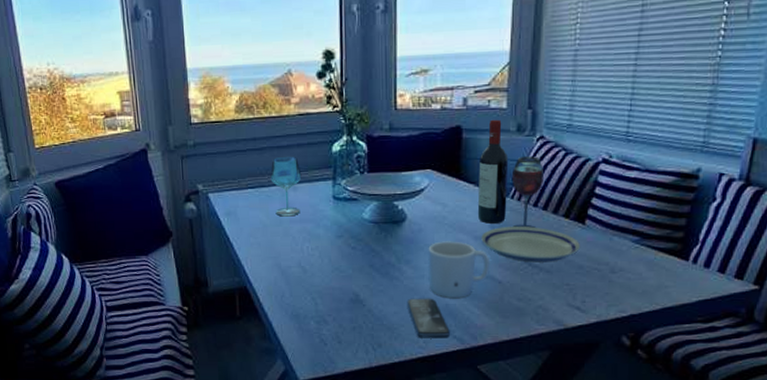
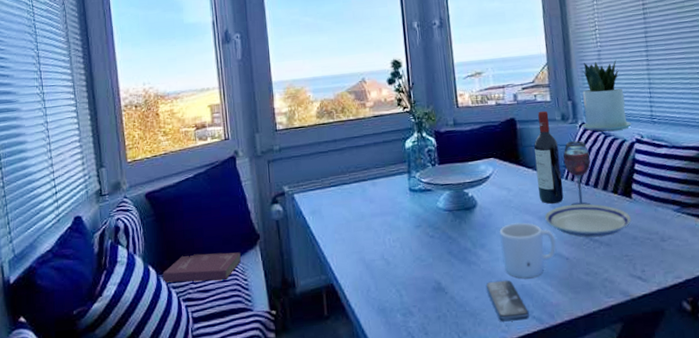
book: none [75,246,153,273] -> present [162,252,241,283]
wine glass: present [270,156,302,217] -> none [350,154,381,212]
planter: none [539,62,602,148] -> present [581,60,632,132]

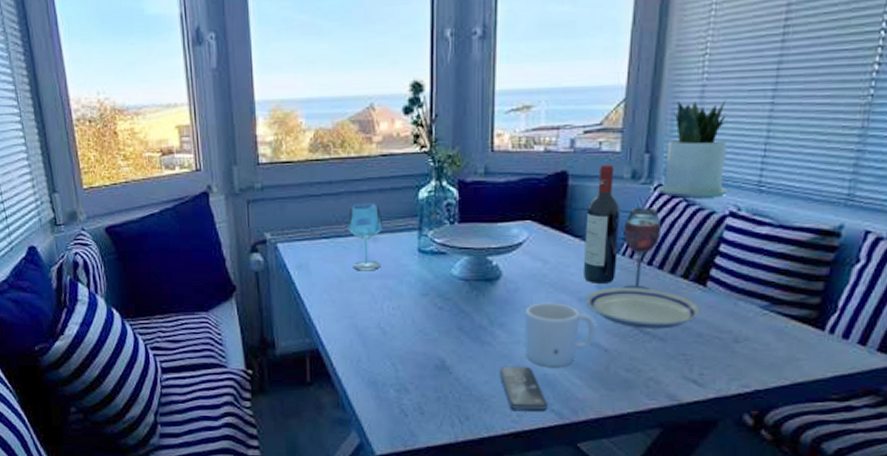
book: present [162,252,241,283] -> none [127,300,214,331]
wine glass: none [350,154,381,212] -> present [347,202,383,271]

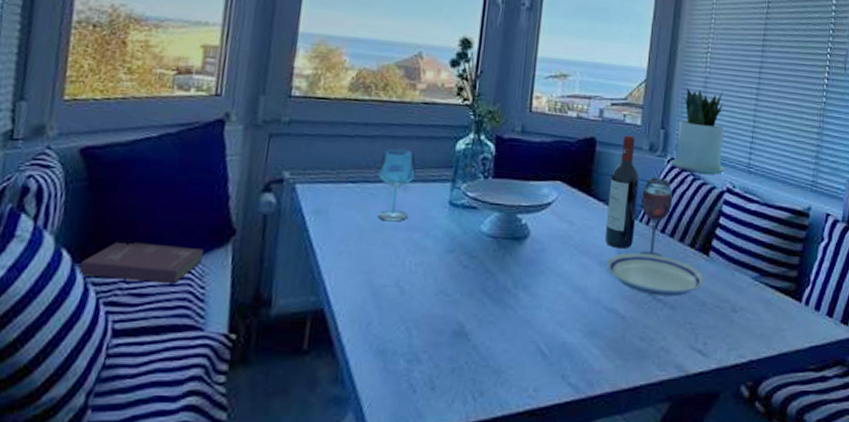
book: none [127,300,214,331] -> present [79,241,204,283]
mobile phone: present [499,366,547,412] -> none [519,333,565,386]
mug: present [524,302,596,367] -> none [546,265,615,334]

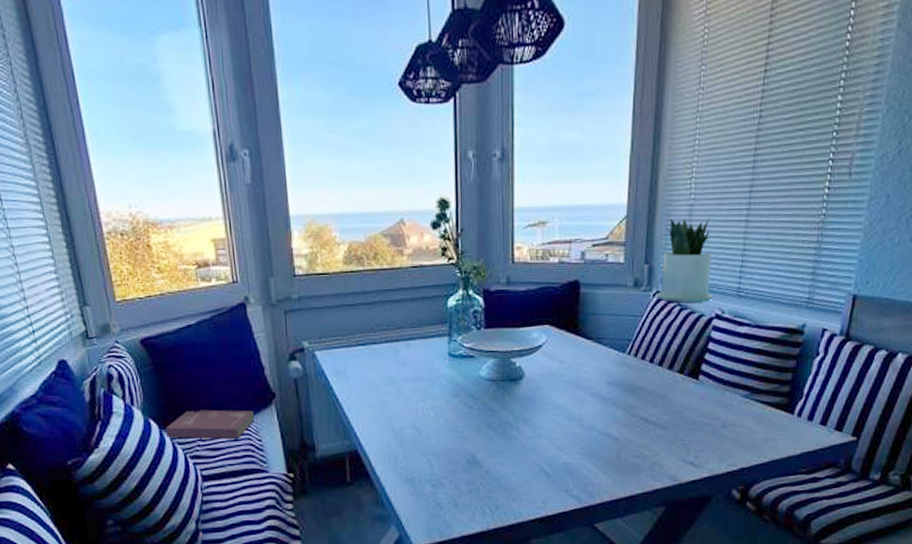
wine glass: present [377,148,417,222] -> none [382,311,416,375]
wine bottle: present [604,135,640,249] -> none [595,274,626,380]
plate: present [607,253,704,297] -> none [599,383,694,419]
wineglass: present [639,178,673,256] -> none [628,312,661,384]

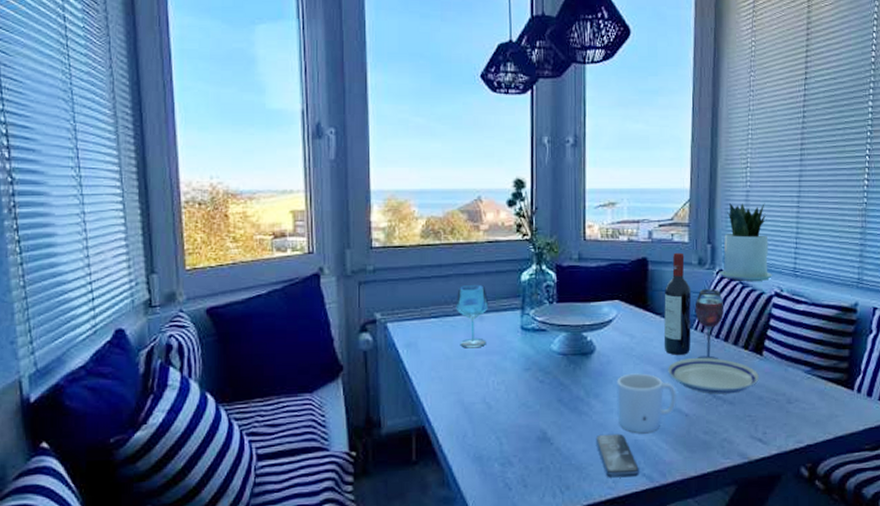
book: present [165,409,254,439] -> none [223,382,319,414]
wine glass: none [382,311,416,375] -> present [456,284,489,348]
mobile phone: none [524,457,568,499] -> present [595,433,639,478]
mug: none [546,398,608,456] -> present [617,373,677,433]
wine bottle: none [595,274,626,380] -> present [663,252,692,355]
plate: none [599,383,694,419] -> present [668,358,759,394]
wineglass: none [628,312,661,384] -> present [694,289,725,360]

